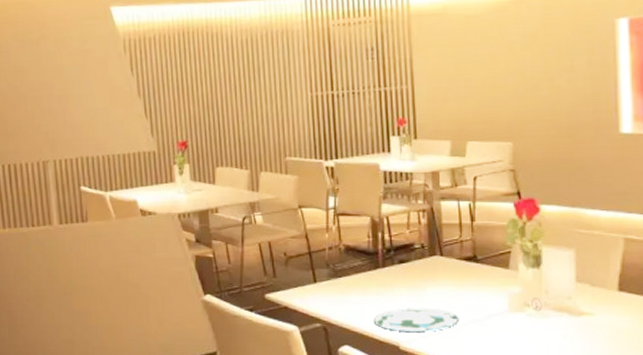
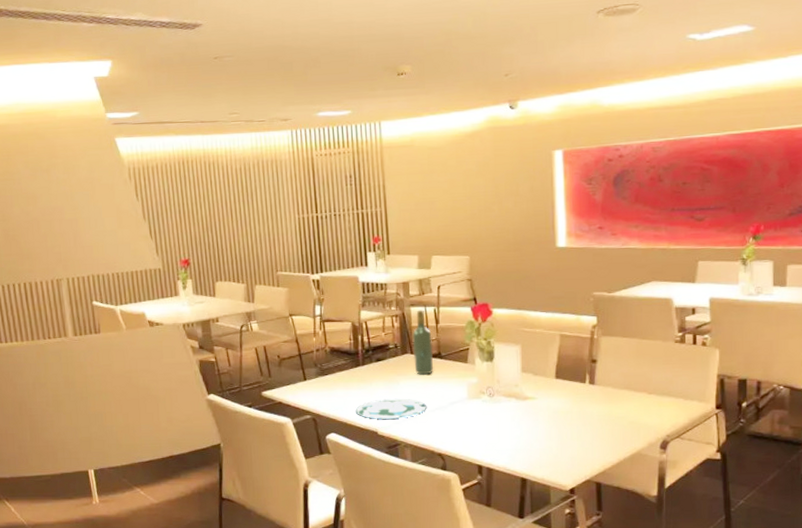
wine bottle: none [442,204,468,281] -> present [412,310,434,375]

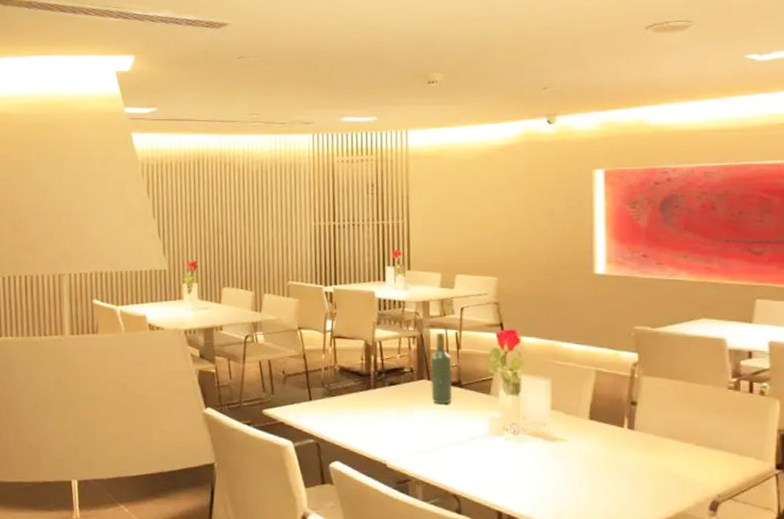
plate: present [355,398,427,419] -> none [363,428,443,451]

